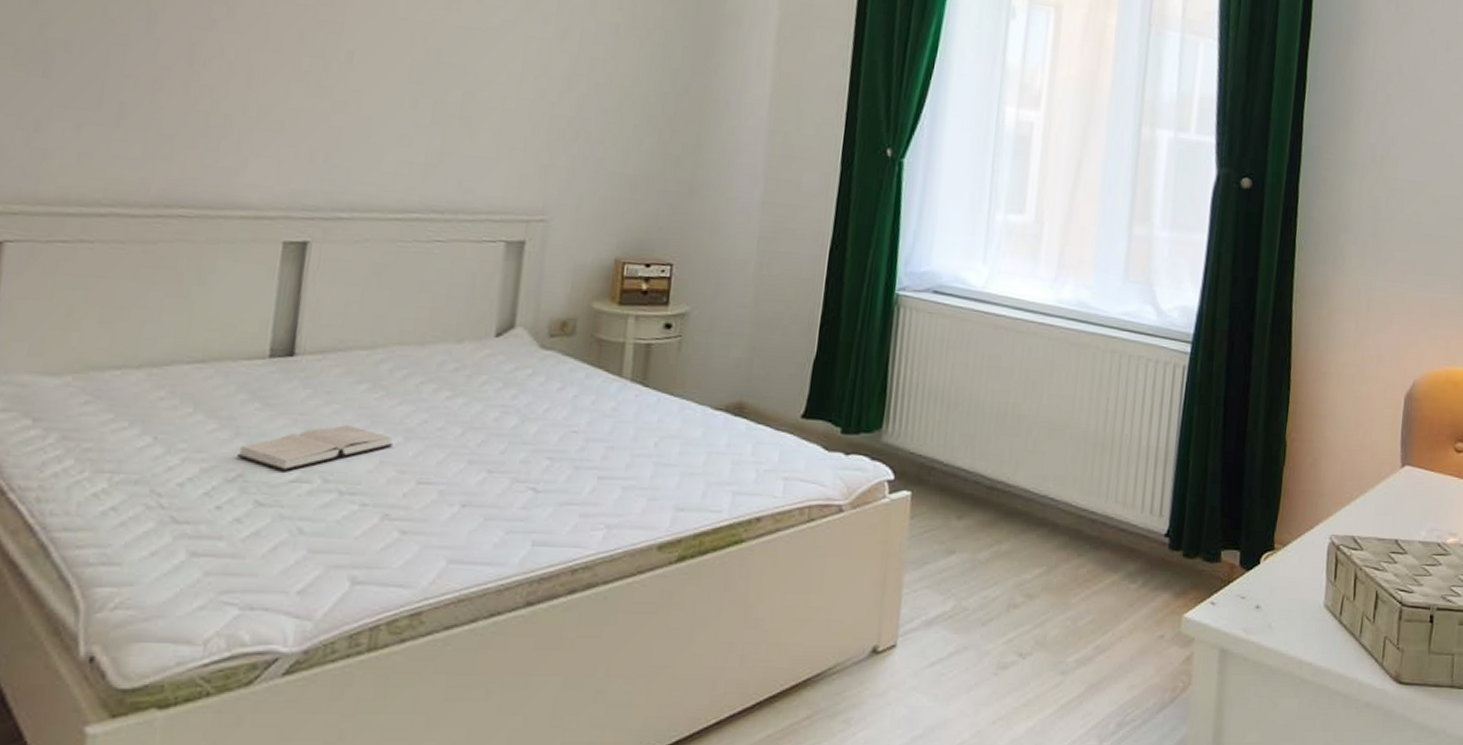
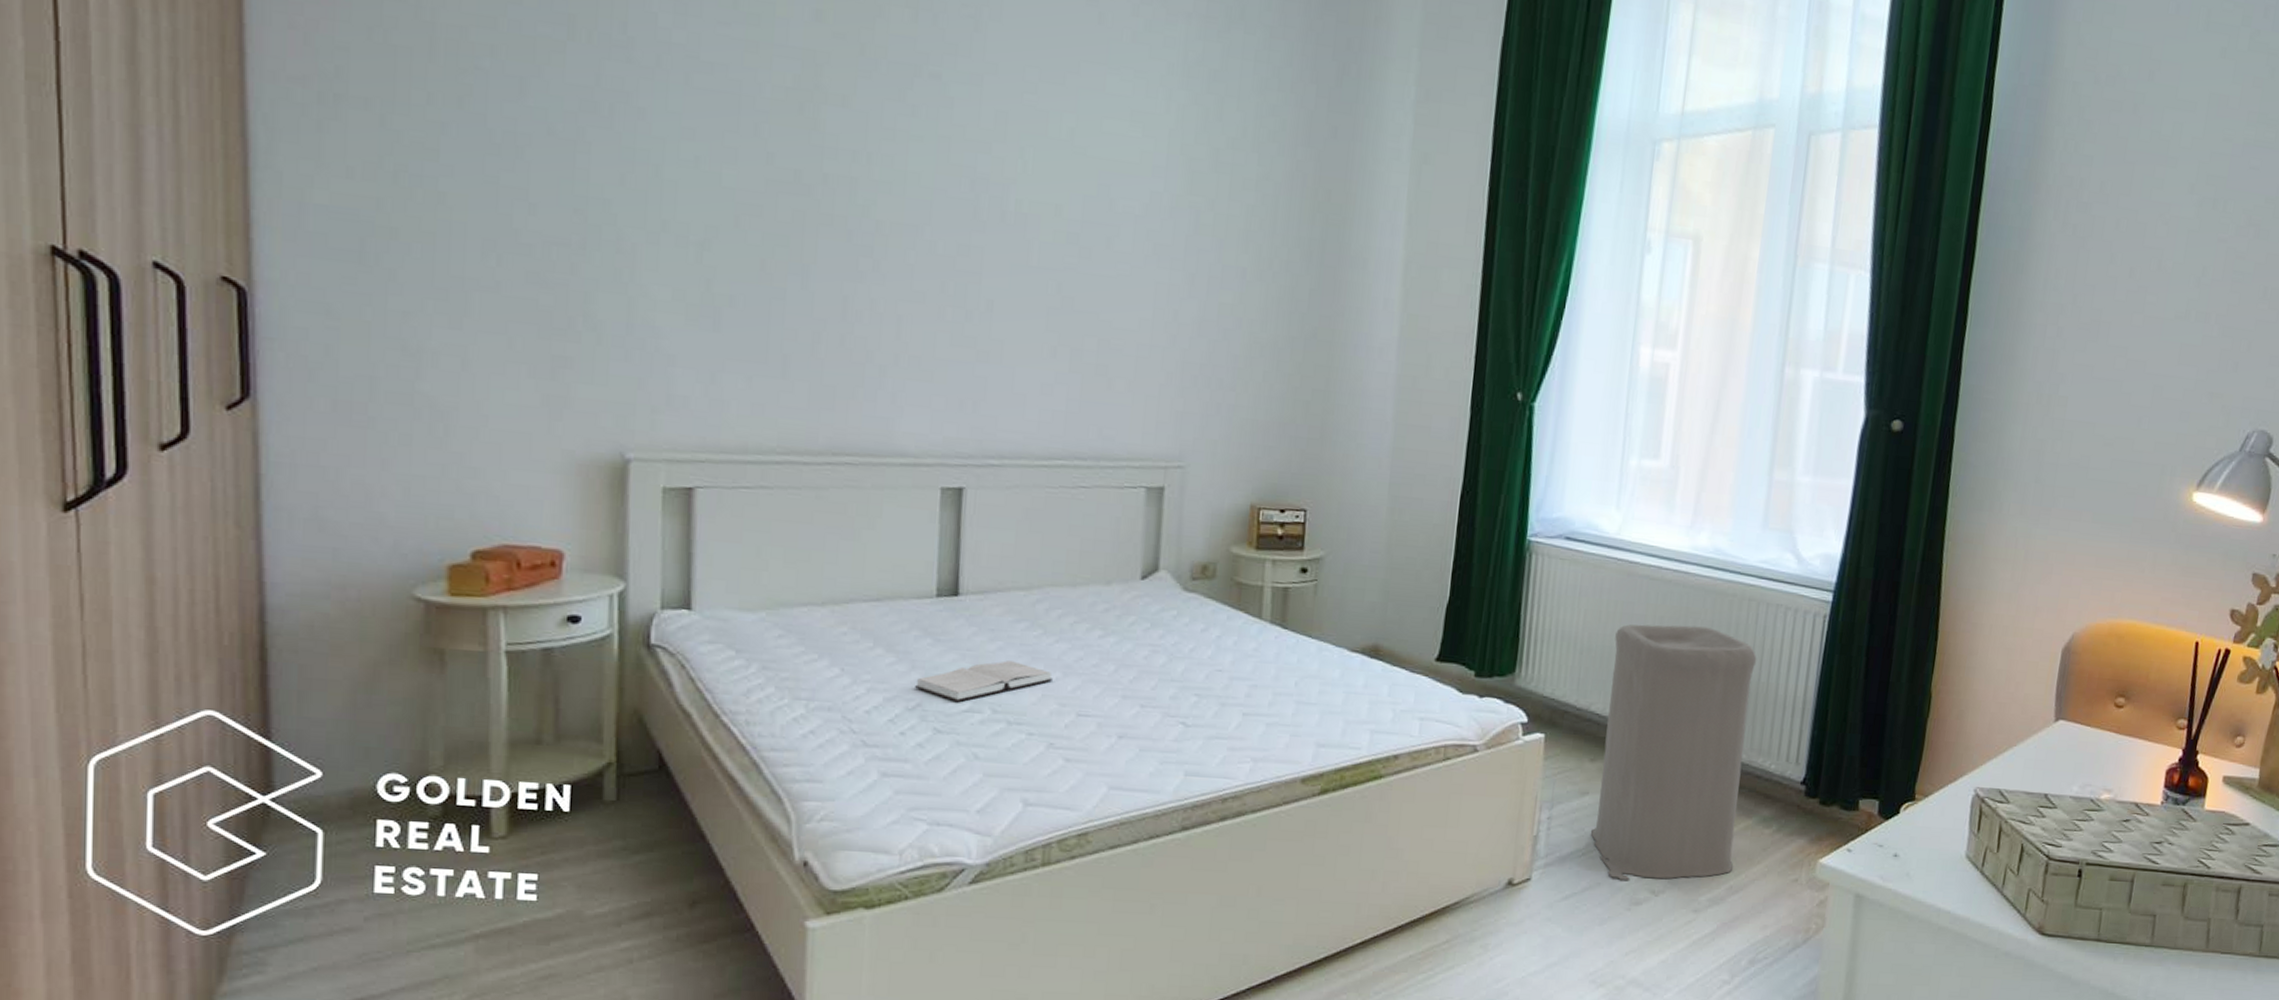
laundry basket: none [958,377,1120,643] -> present [1591,624,1757,880]

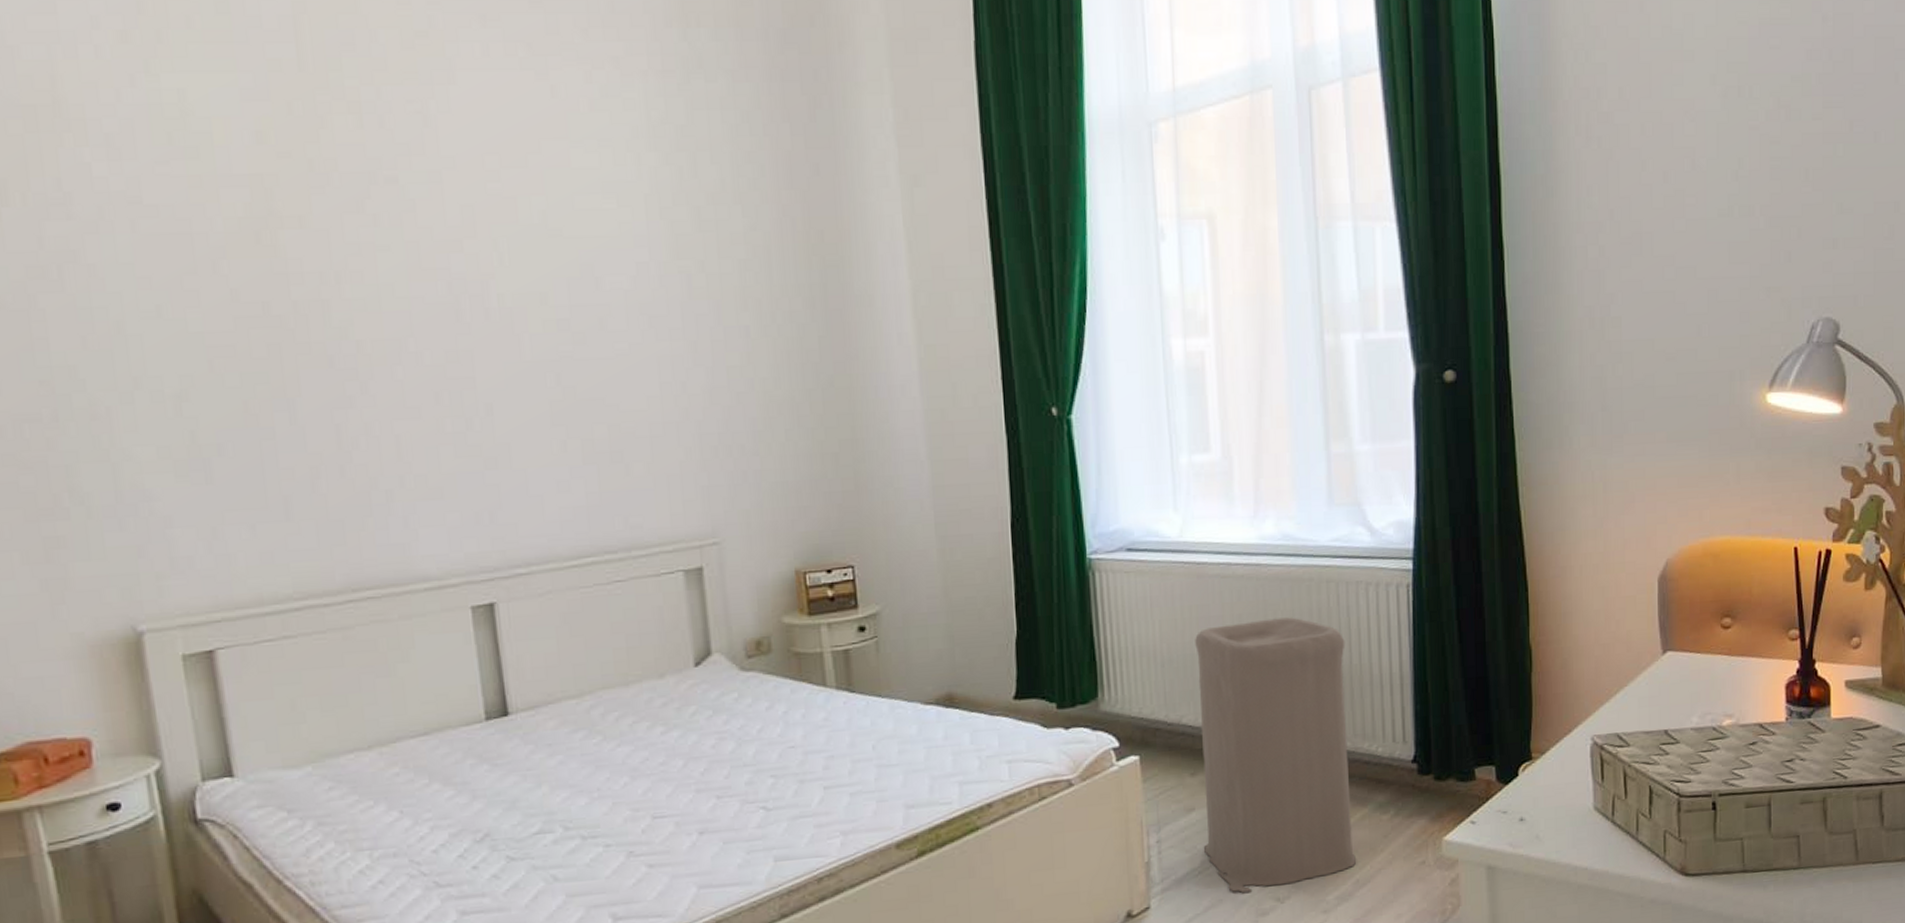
hardback book: present [915,661,1052,703] -> none [480,773,621,826]

